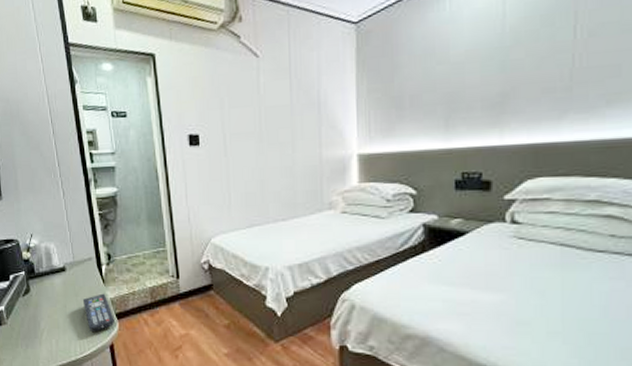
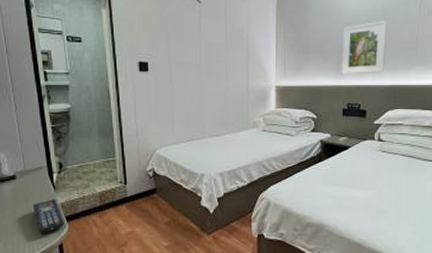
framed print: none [451,53,521,133] -> present [342,21,387,74]

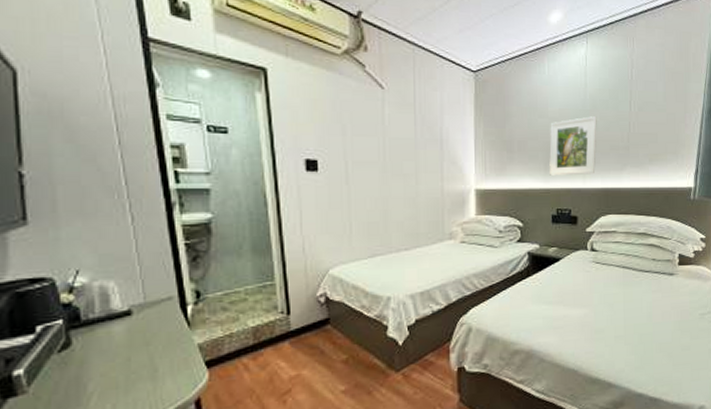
remote control: present [32,199,64,234] -> none [156,339,203,387]

